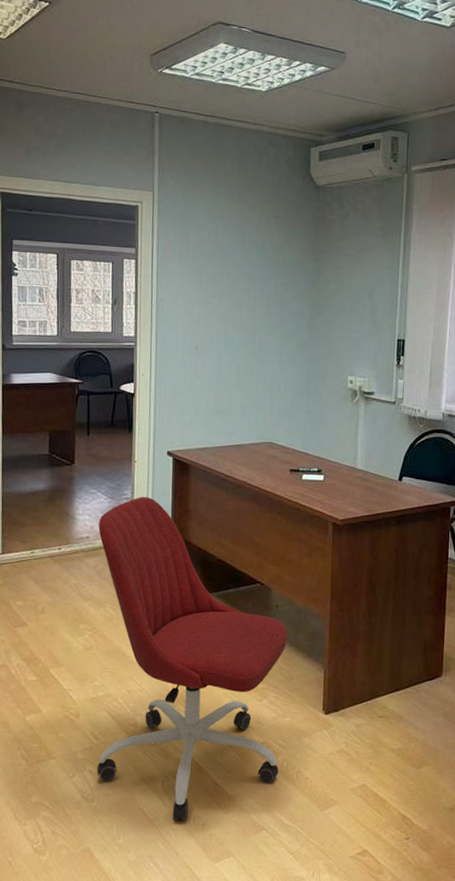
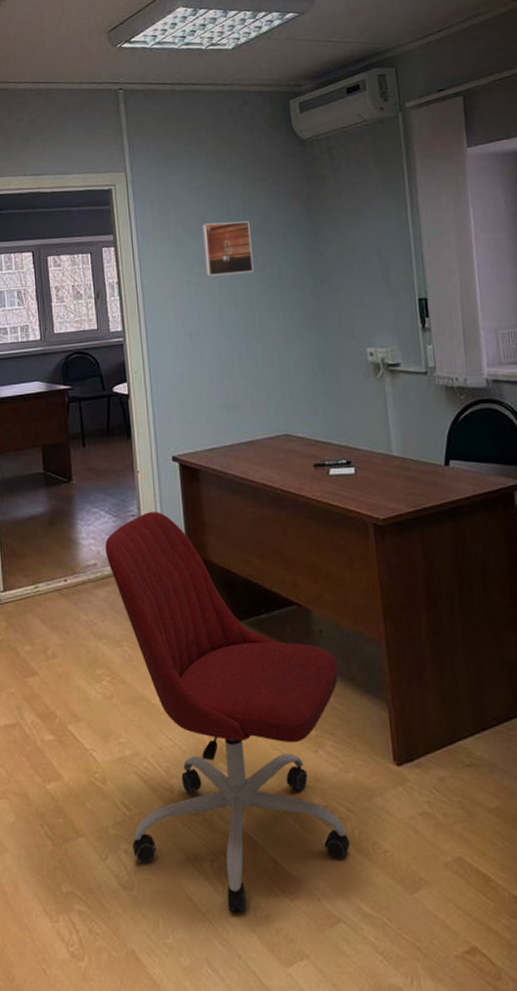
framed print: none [216,249,261,299] -> present [202,221,253,277]

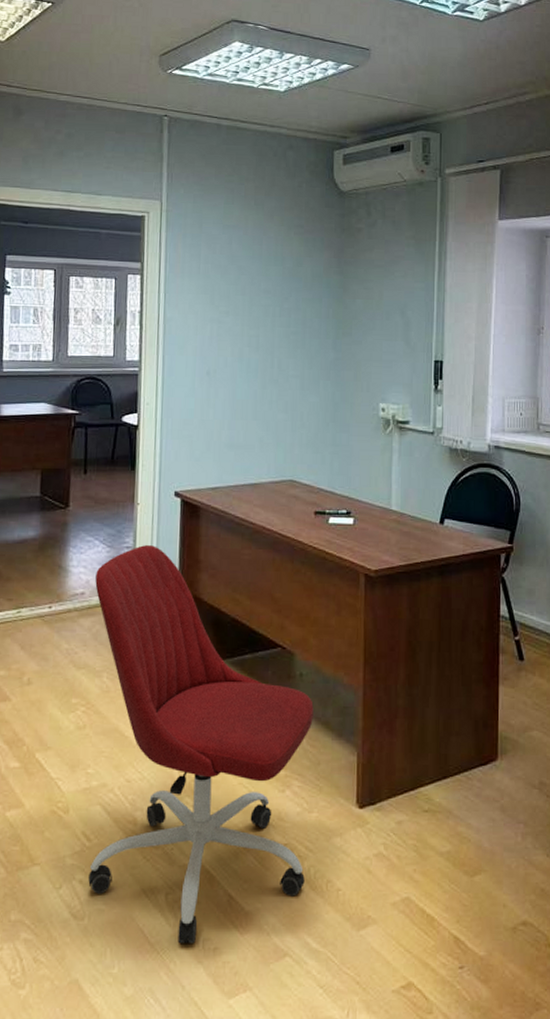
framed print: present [202,221,253,277] -> none [231,263,280,317]

